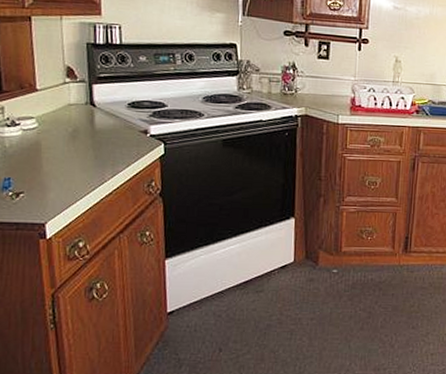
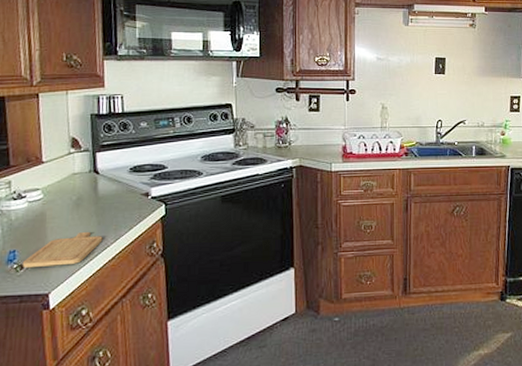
chopping board: none [17,164,100,197] -> present [22,231,103,267]

